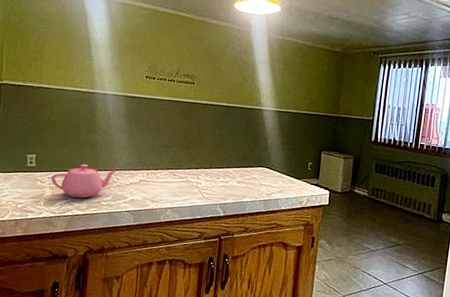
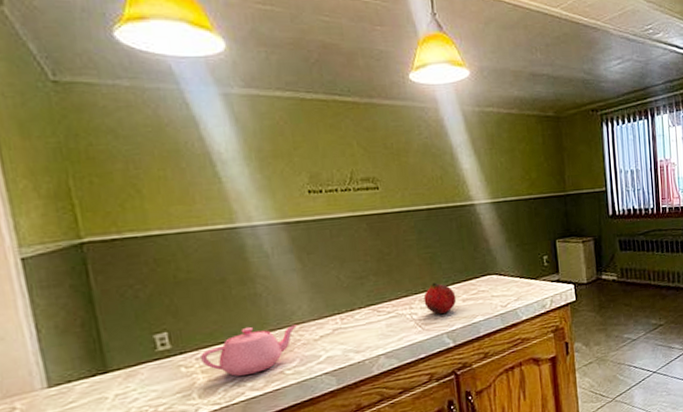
fruit: none [208,163,233,189] -> present [423,282,457,315]

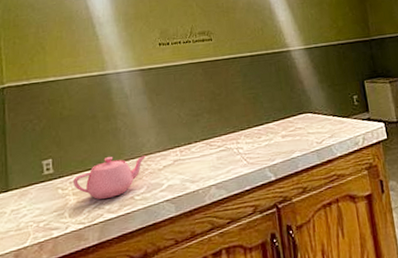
fruit: present [423,282,457,315] -> none [248,120,277,150]

